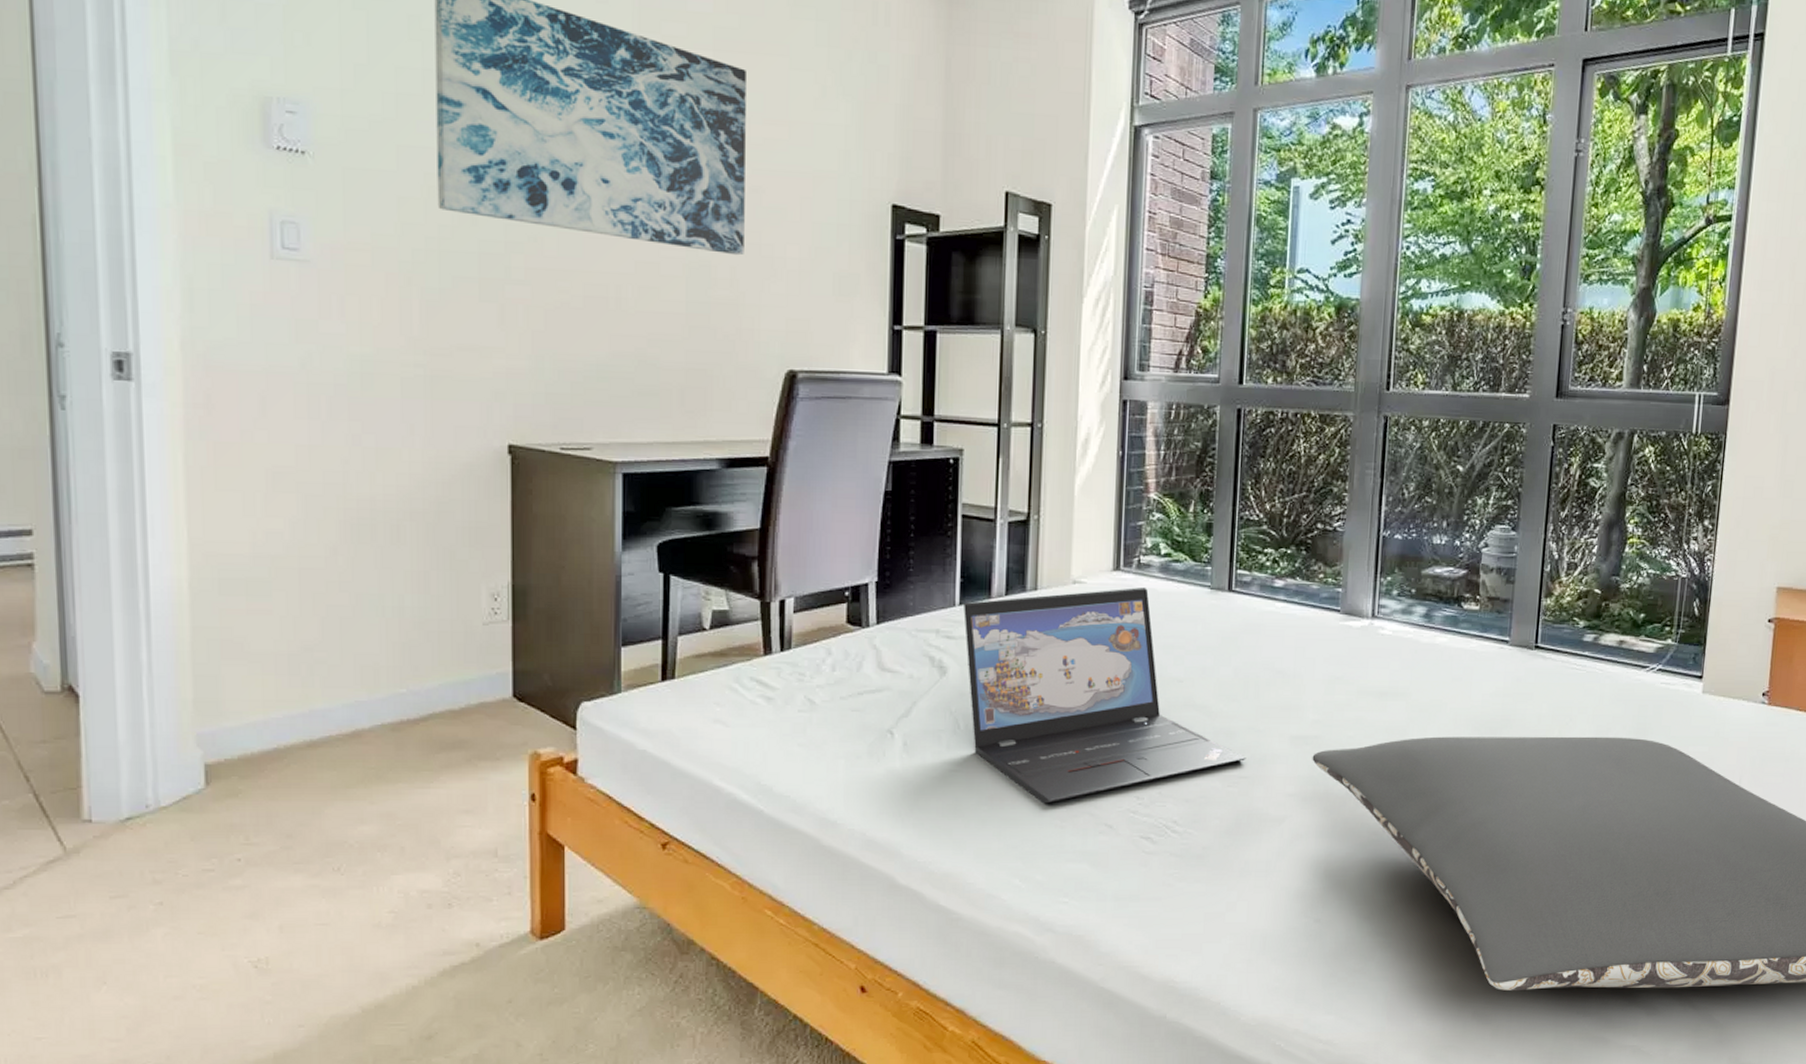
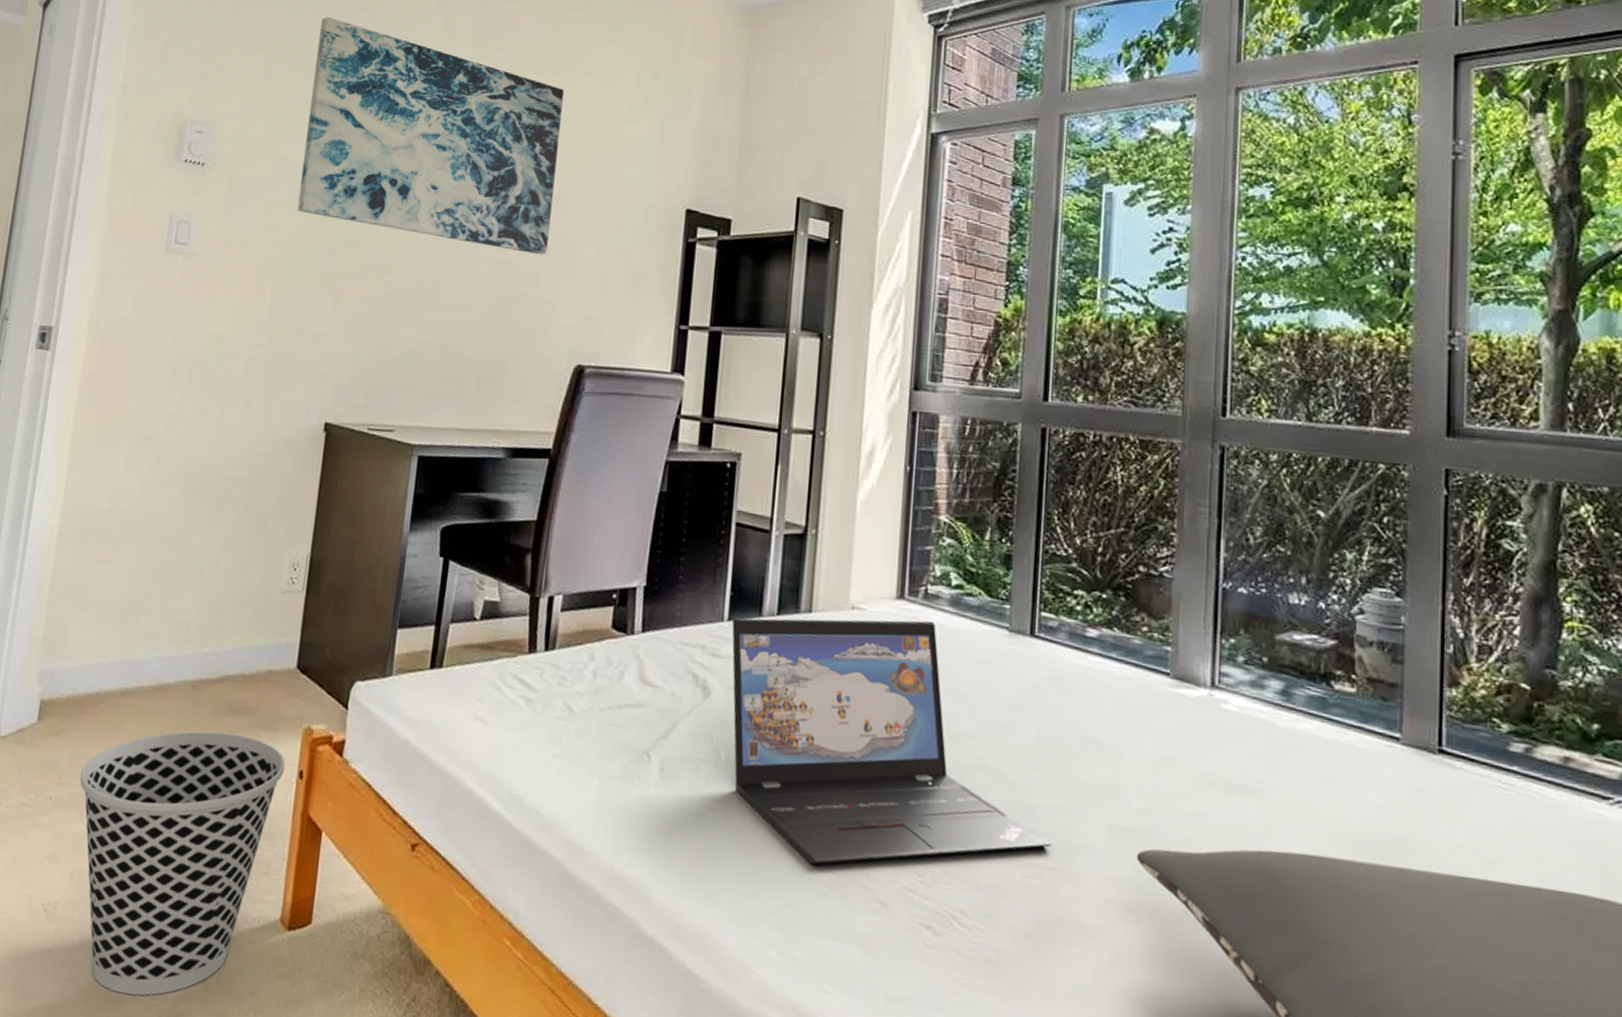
wastebasket: none [271,769,514,1027] -> present [79,731,286,996]

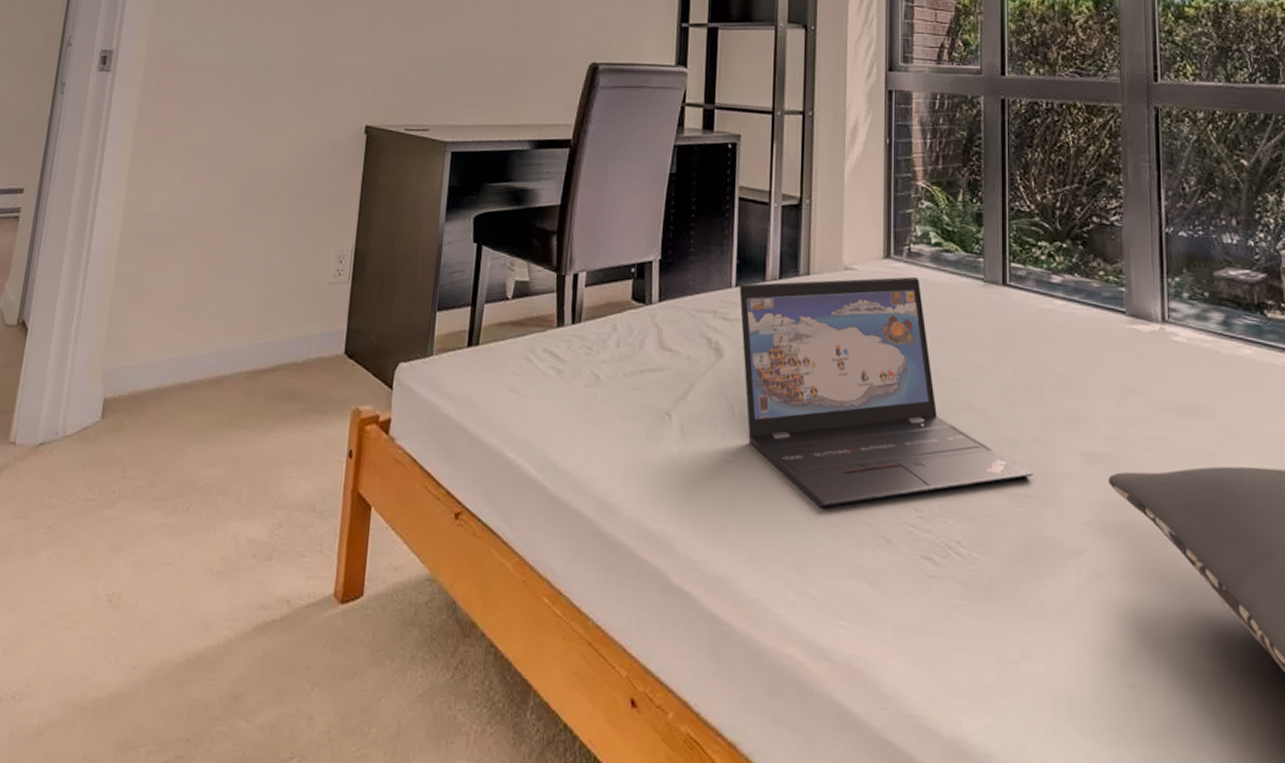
wastebasket: present [79,731,286,996] -> none [141,418,336,678]

